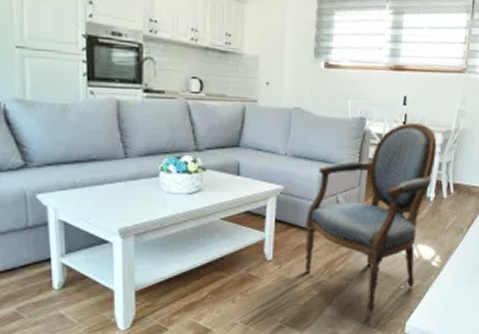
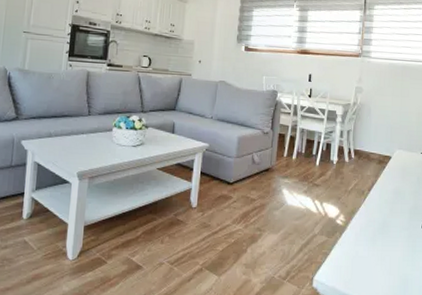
armchair: present [305,123,437,314] -> none [224,96,338,265]

